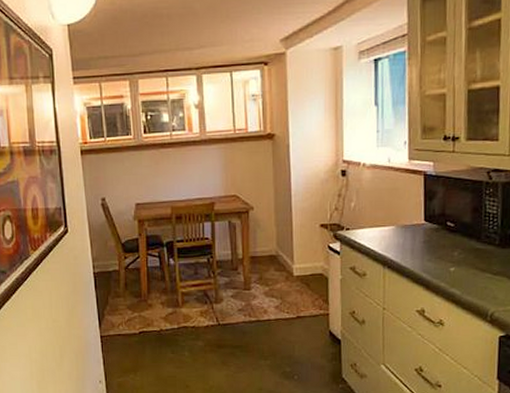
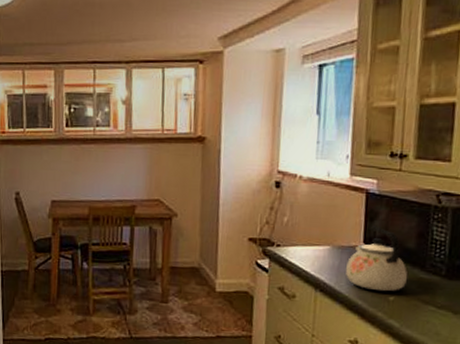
kettle: none [410,204,465,264] -> present [346,226,407,292]

